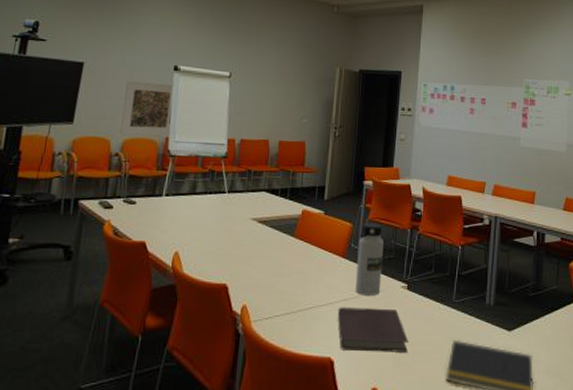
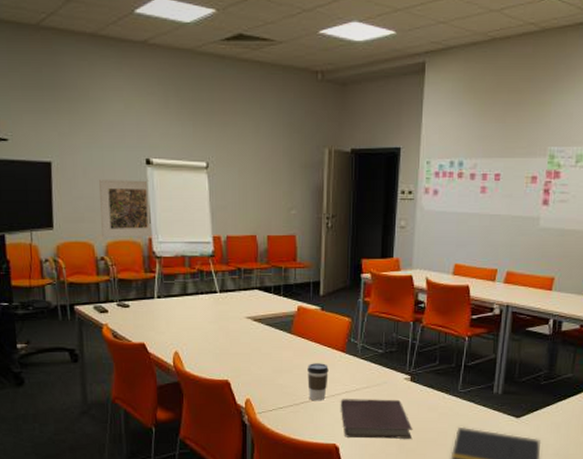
coffee cup: none [306,268,328,309] -> present [307,363,329,401]
water bottle: present [355,222,384,296] -> none [357,316,385,387]

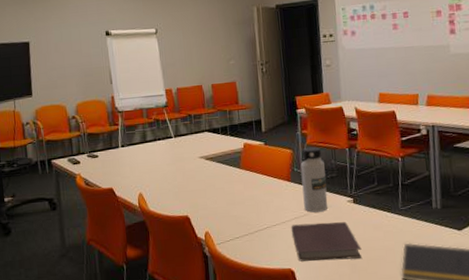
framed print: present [98,178,151,237] -> none [67,48,113,99]
coffee cup: present [307,363,329,401] -> none [258,193,278,229]
water bottle: none [357,316,385,387] -> present [300,146,328,213]

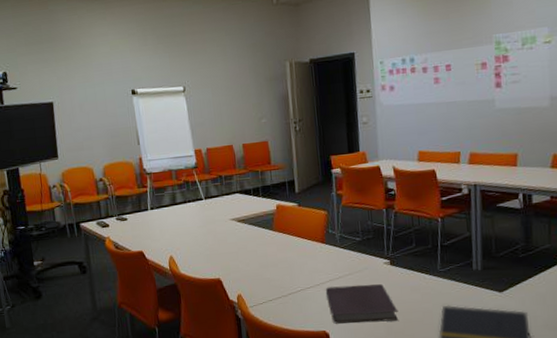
water bottle: present [300,146,328,213] -> none [335,207,364,275]

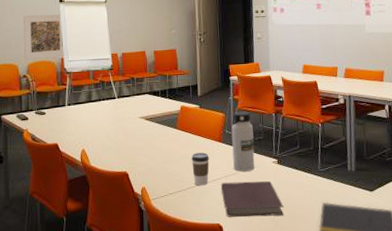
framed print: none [93,108,141,161] -> present [22,14,63,59]
coffee cup: none [291,255,312,292] -> present [191,152,210,186]
water bottle: none [335,207,364,275] -> present [231,111,255,172]

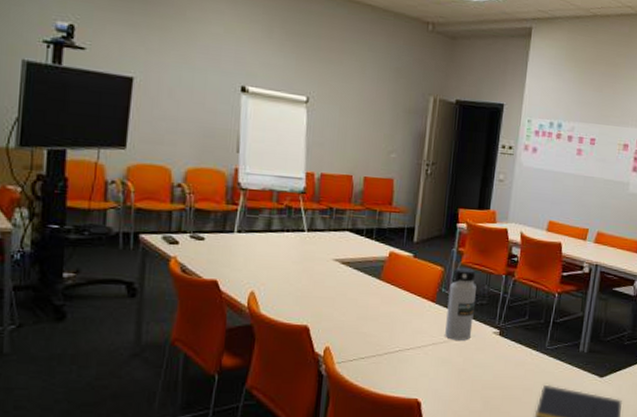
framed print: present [22,14,63,59] -> none [182,101,243,167]
coffee cup: present [191,152,210,186] -> none [393,312,417,353]
notebook: present [220,181,285,217] -> none [425,351,499,396]

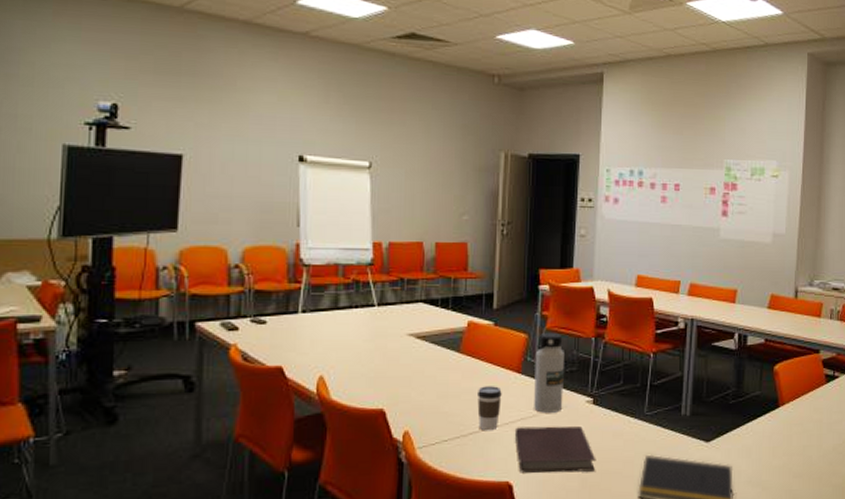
coffee cup: none [393,312,417,353] -> present [477,386,502,431]
notebook: none [425,351,499,396] -> present [514,426,596,473]

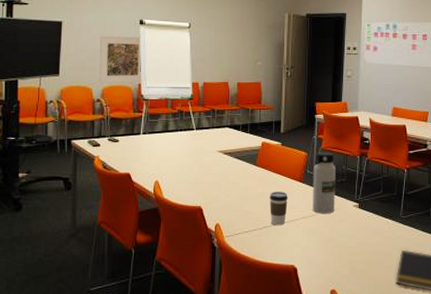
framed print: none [238,175,301,242] -> present [99,35,142,83]
notebook: present [514,426,596,473] -> none [298,224,362,261]

